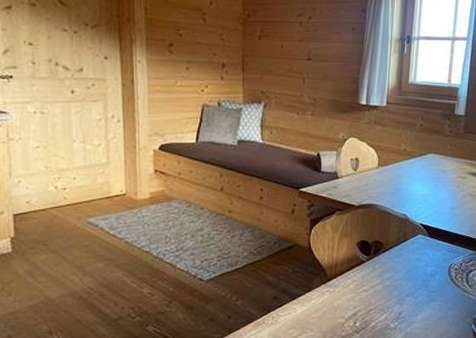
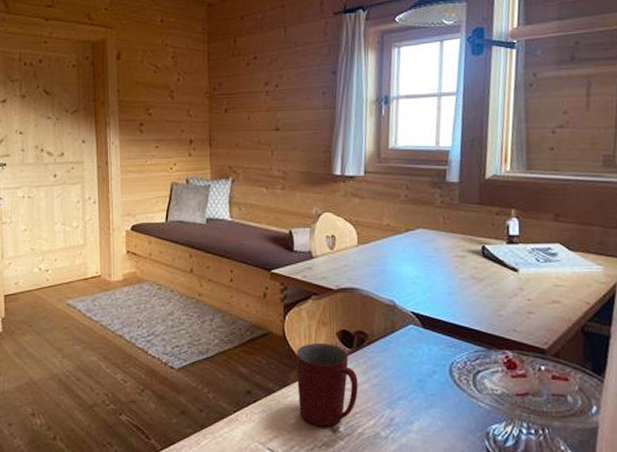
mug: none [320,253,373,323] -> present [297,344,358,427]

